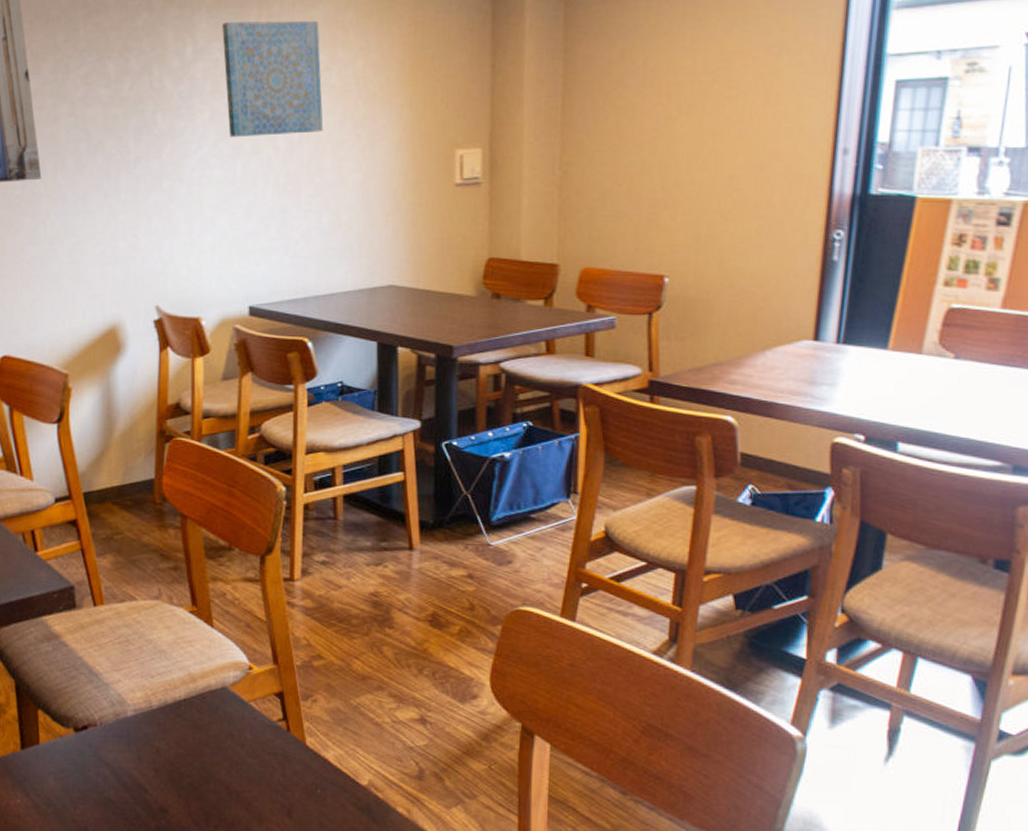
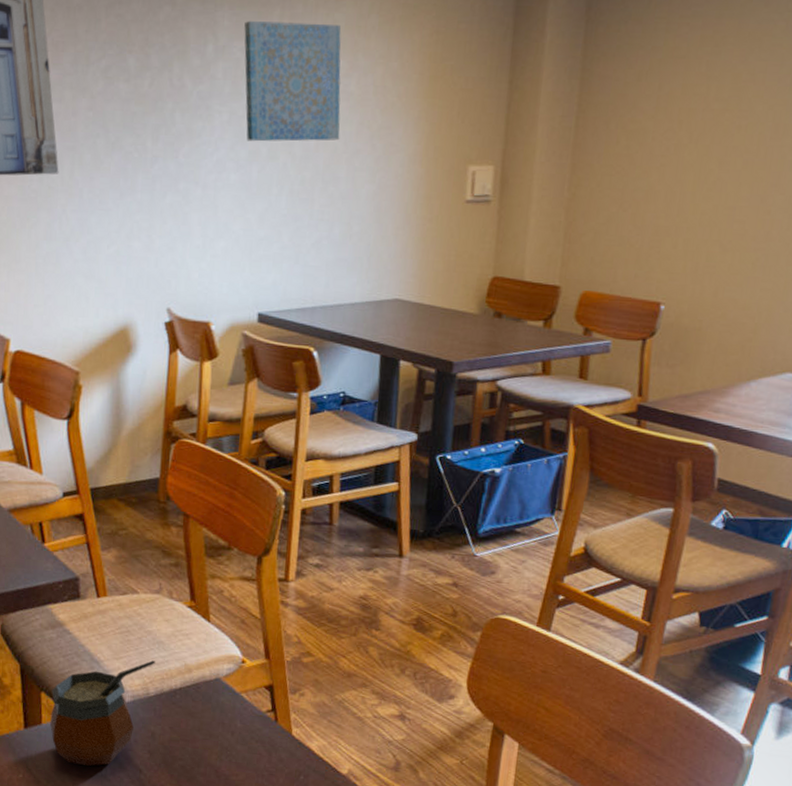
gourd: none [48,671,157,788] -> present [50,660,155,767]

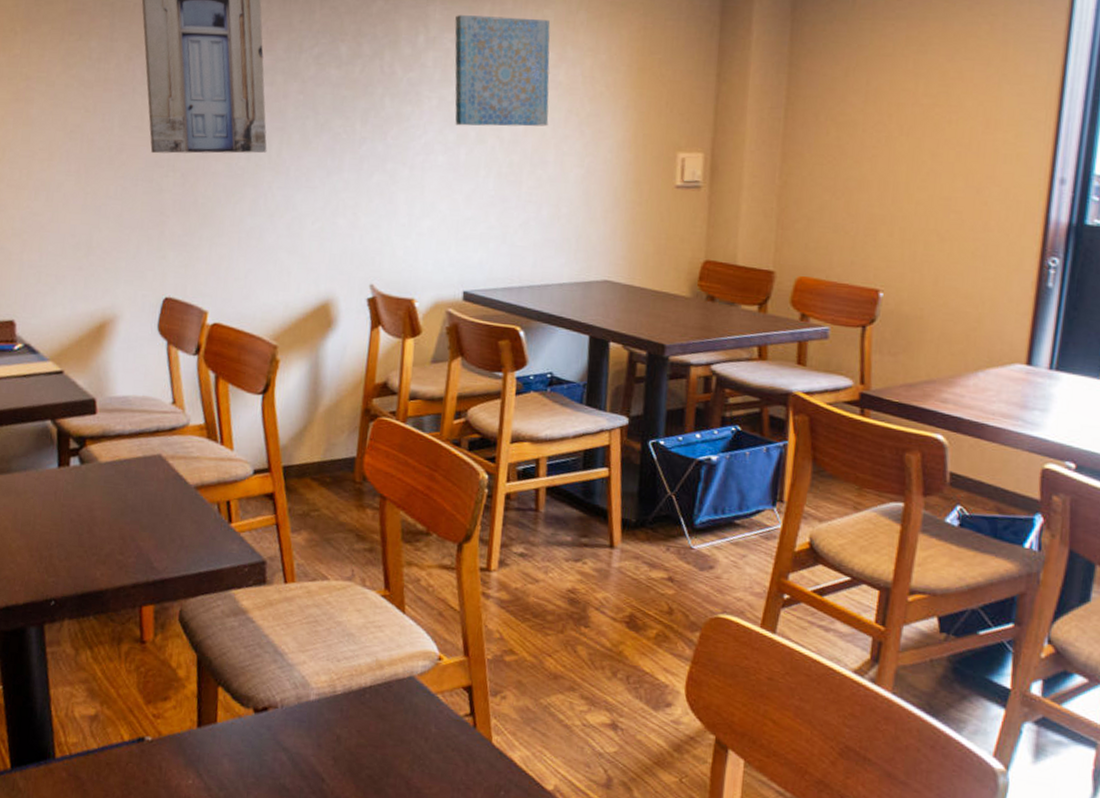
gourd: present [50,660,155,767] -> none [226,654,344,773]

